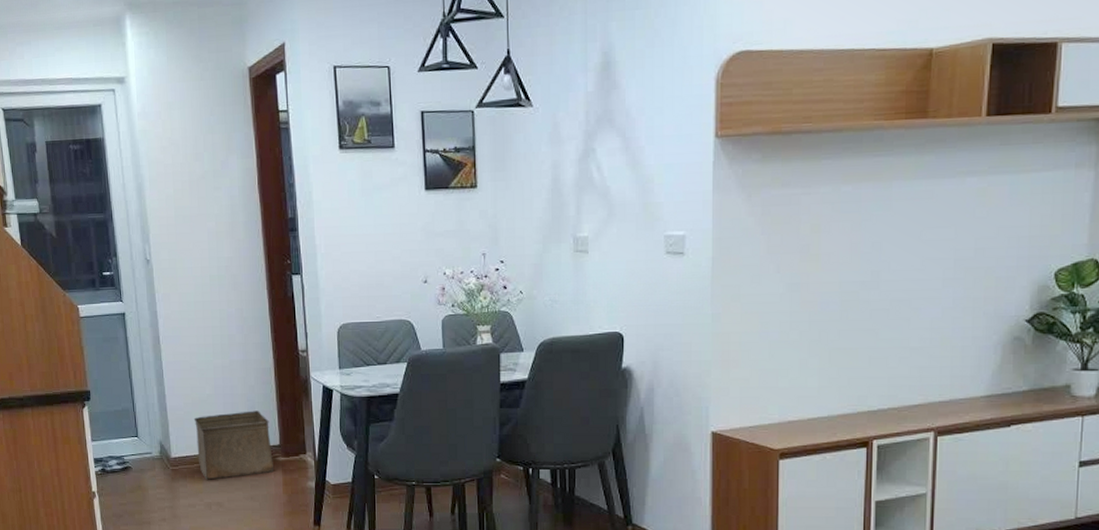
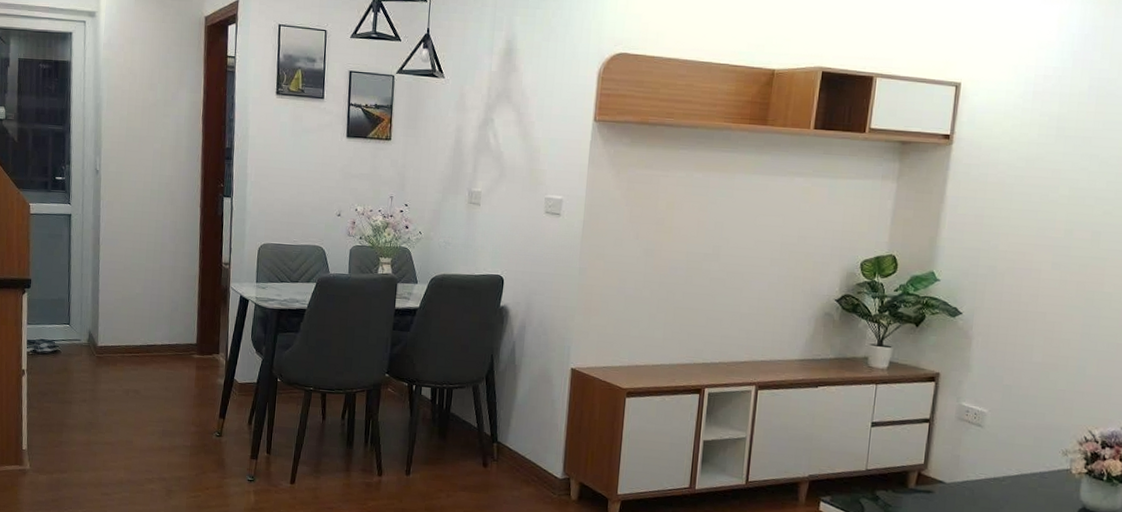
storage bin: present [193,411,275,480] -> none [121,311,189,369]

